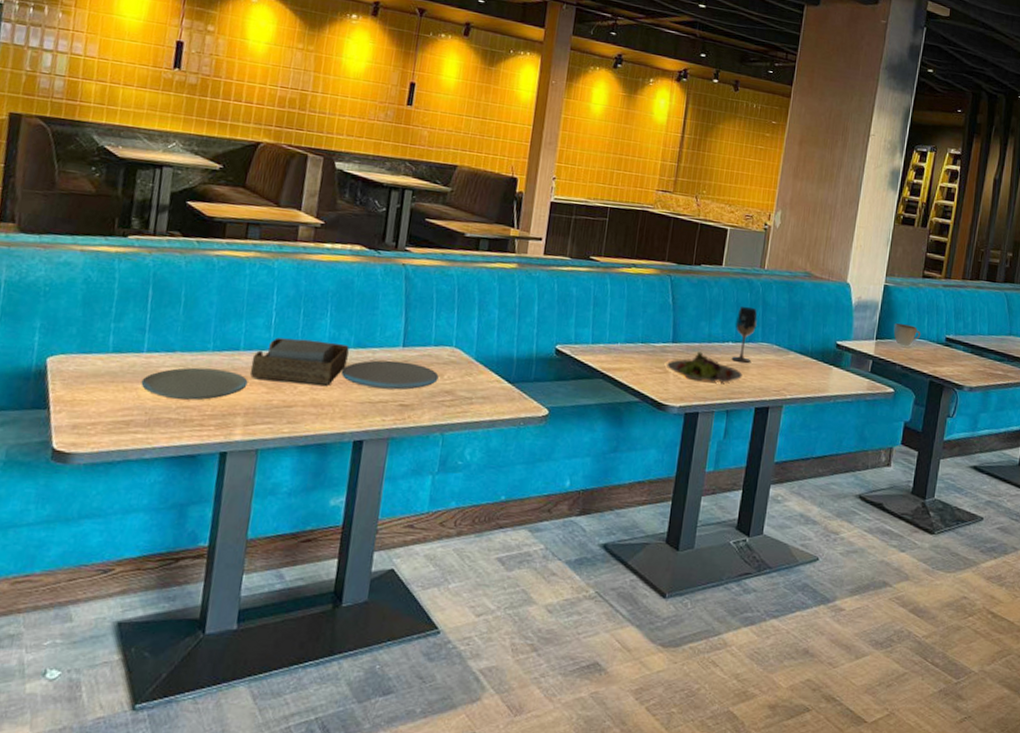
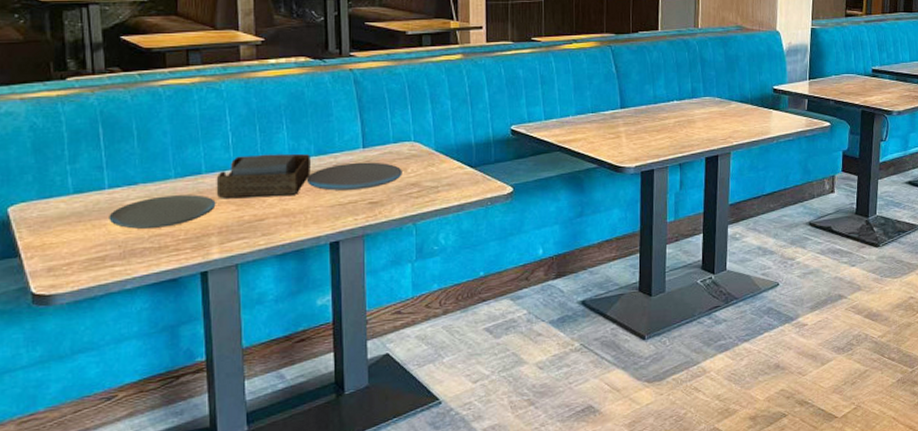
salad plate: present [667,351,743,382] -> none [618,113,690,140]
wine glass: present [731,306,758,364] -> none [677,65,698,119]
cup: present [893,323,921,346] -> none [824,62,850,82]

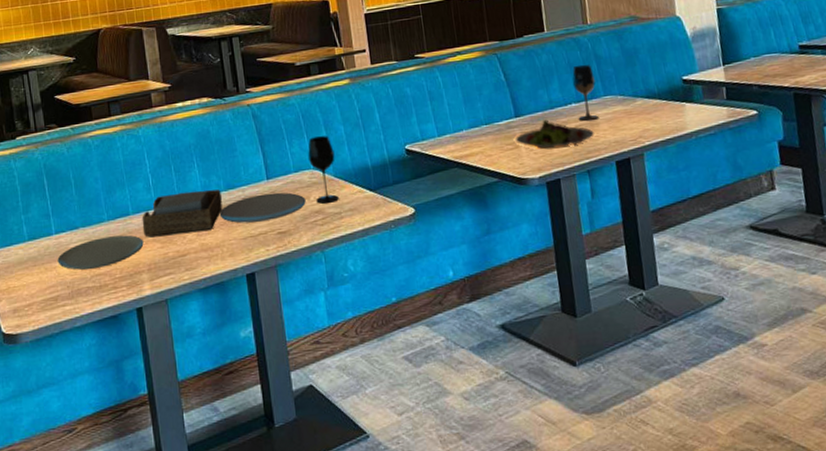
wine glass: none [409,109,438,176] -> present [307,135,339,204]
salad plate: none [618,113,690,140] -> present [515,119,594,149]
wine glass: none [677,65,698,119] -> present [572,64,599,122]

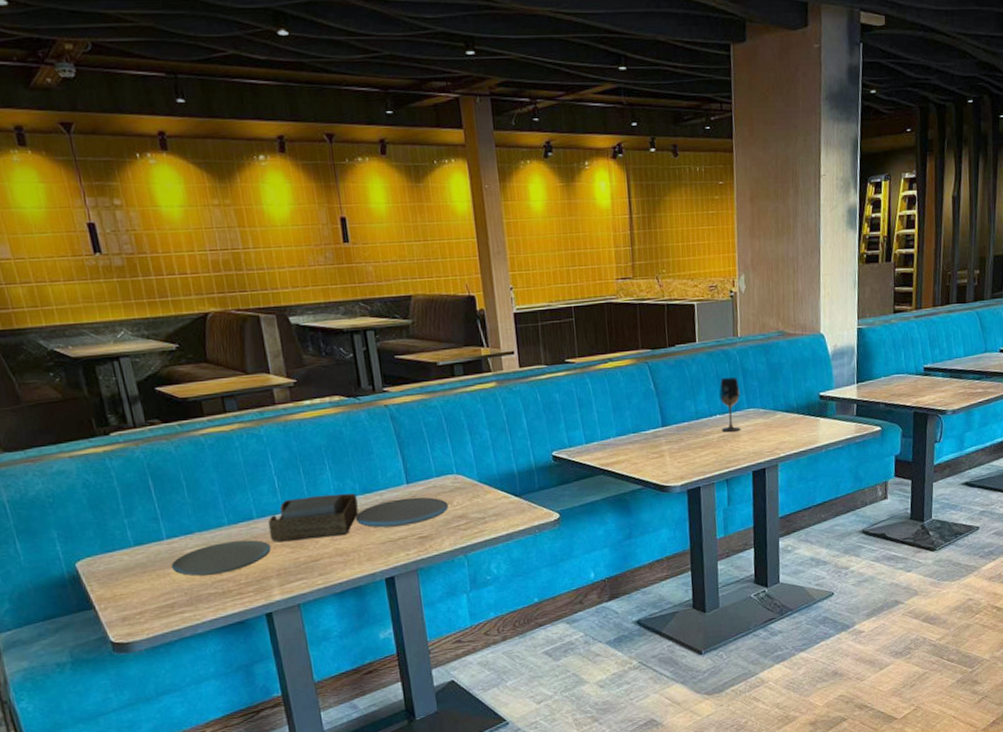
wine glass: present [307,135,339,204] -> none [450,440,483,509]
salad plate: present [515,119,594,149] -> none [661,430,735,458]

